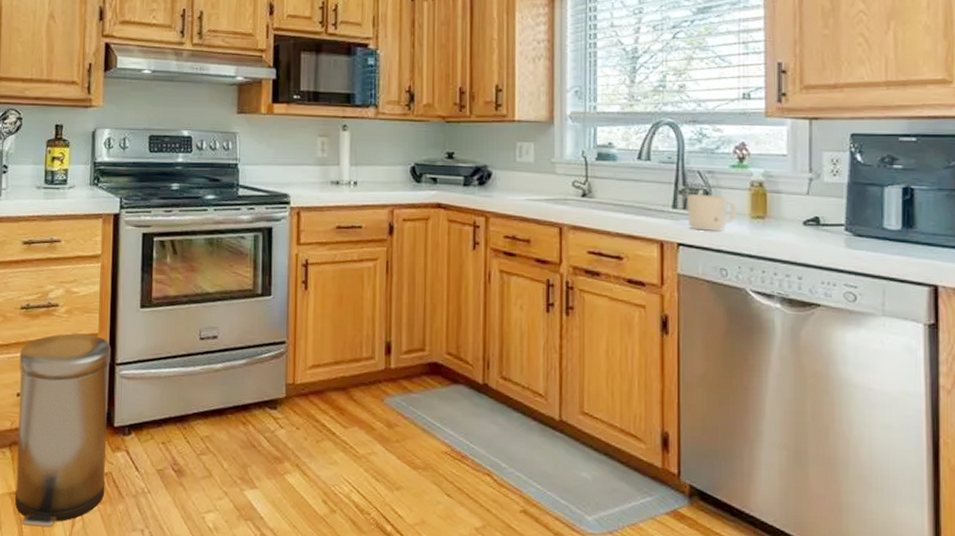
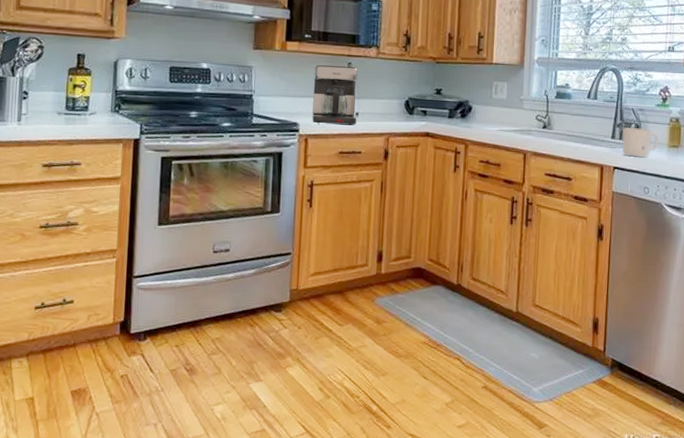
pedal bin: present [15,333,112,528] -> none [32,250,129,428]
coffee maker: none [304,129,356,196] -> present [312,65,358,125]

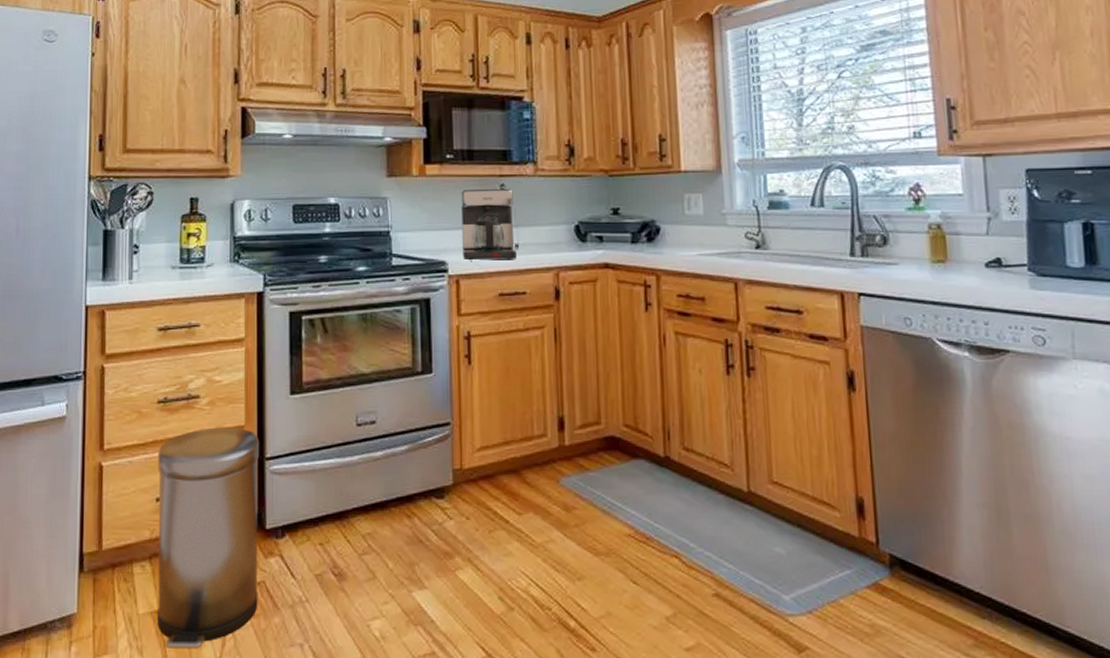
pedal bin: none [32,250,129,428] -> present [157,427,260,649]
mug: present [621,127,659,158] -> none [864,239,917,280]

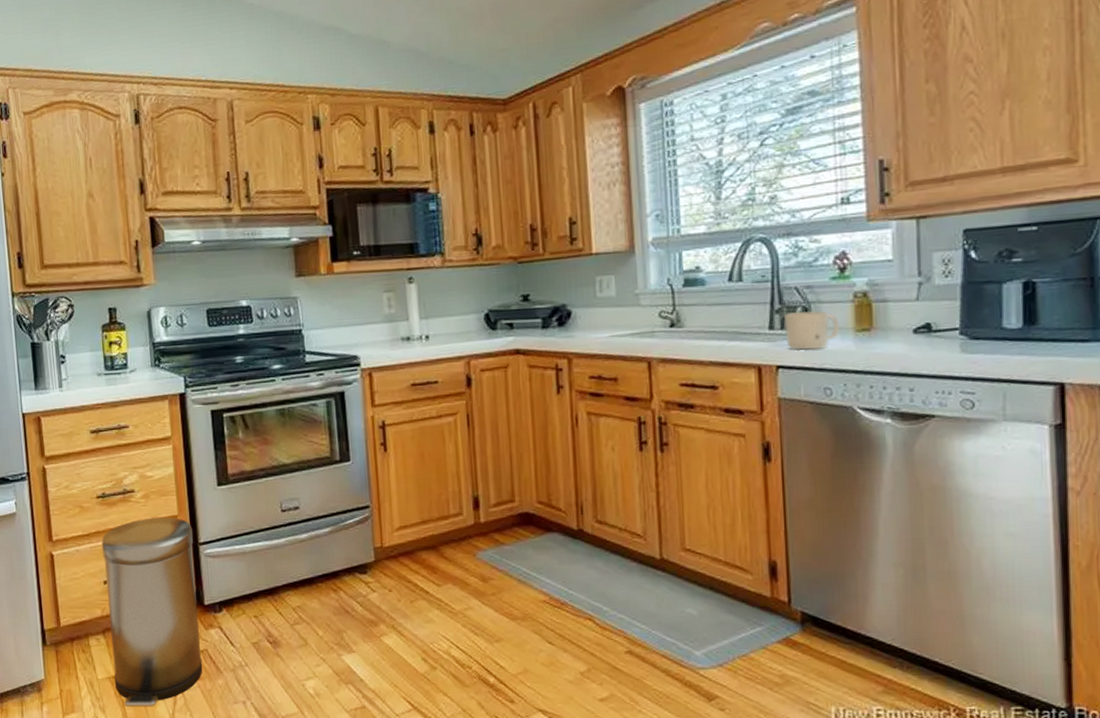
coffee maker: present [461,189,518,261] -> none [370,282,428,354]
mug: none [864,239,917,280] -> present [784,310,840,351]

